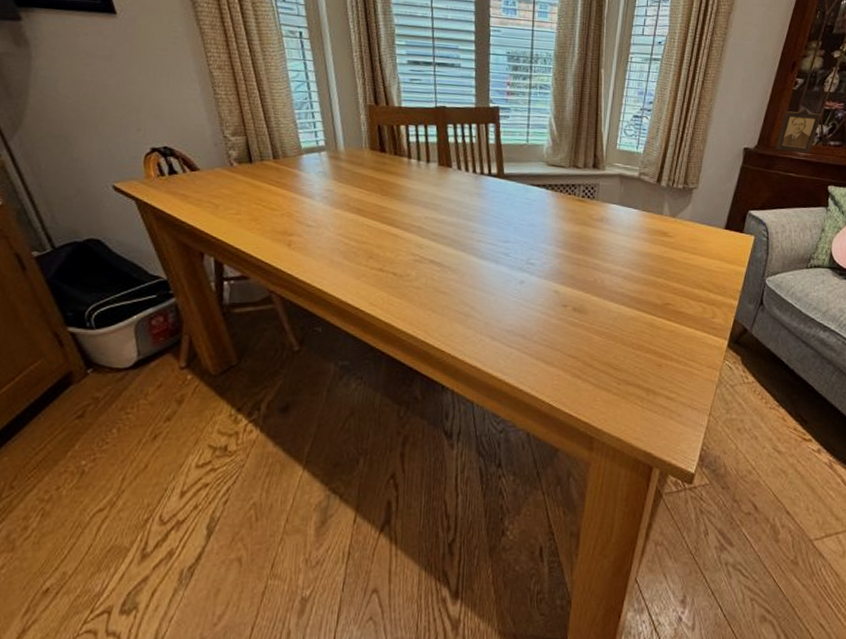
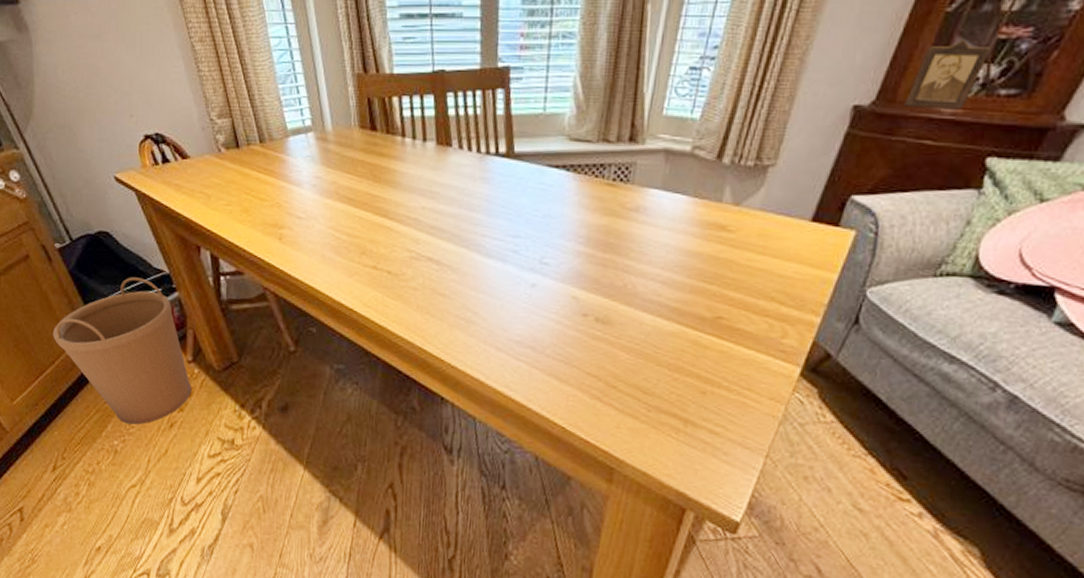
basket: none [16,284,183,440] -> present [52,277,192,425]

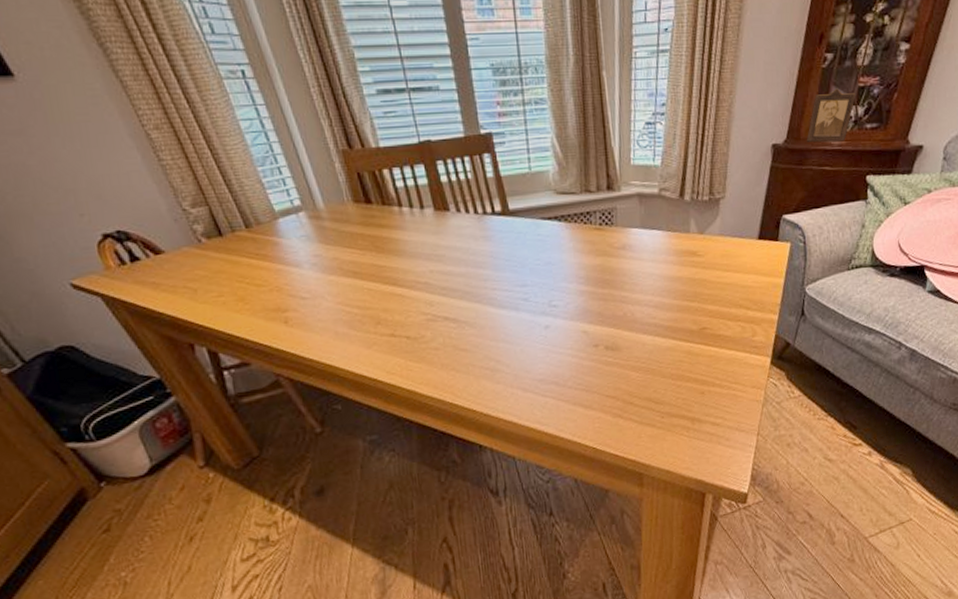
basket: present [52,277,192,425] -> none [15,388,210,551]

